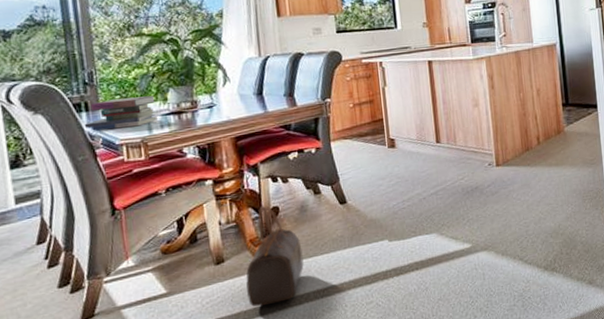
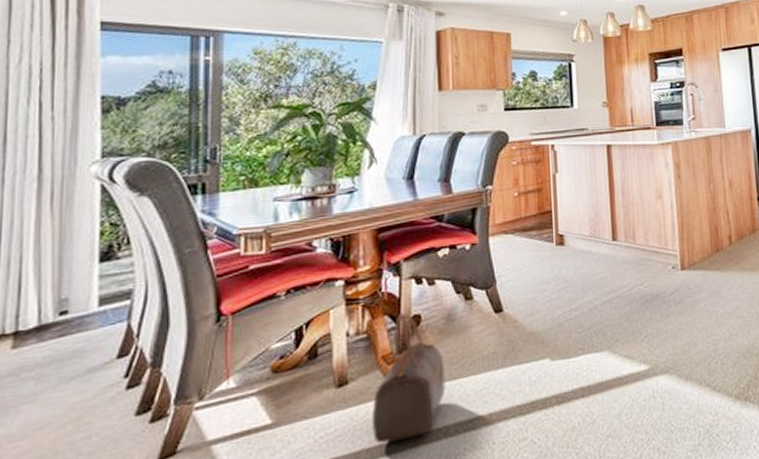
books: present [84,95,158,131] -> none [198,177,286,218]

